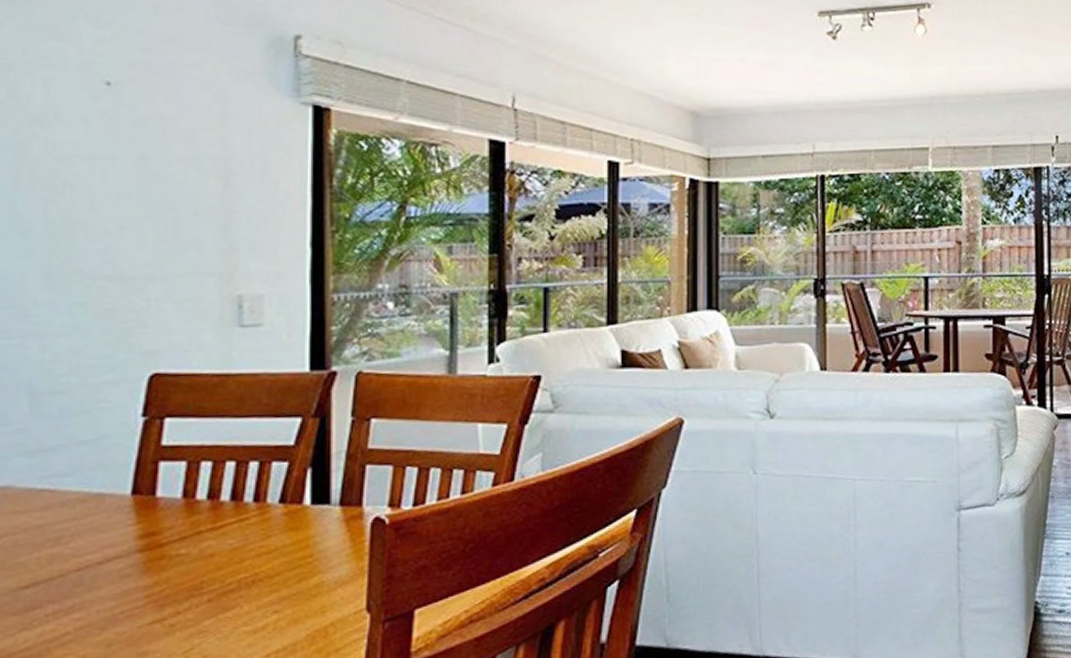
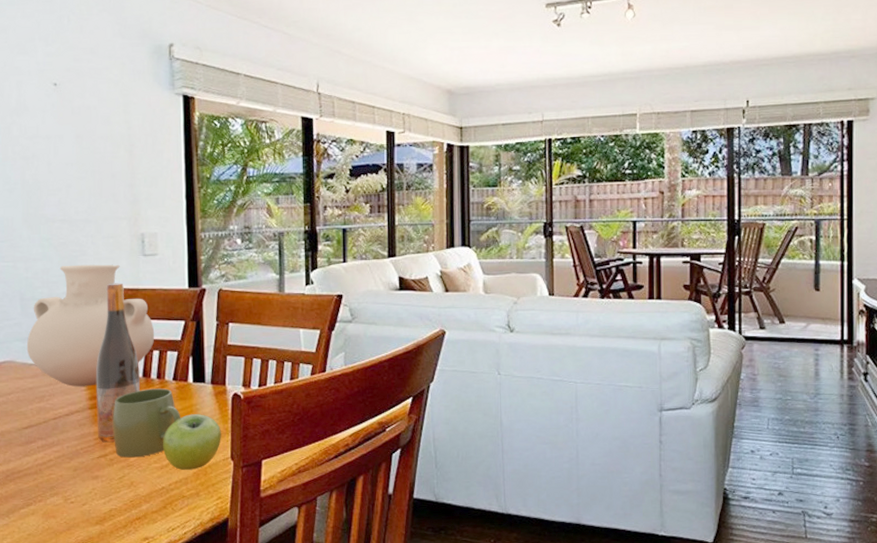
vase: none [35,339,253,520] -> present [26,264,155,387]
wine bottle: none [149,366,225,601] -> present [95,283,140,443]
mug: none [176,515,290,621] -> present [112,388,181,458]
fruit: none [257,549,353,633] -> present [162,414,221,470]

